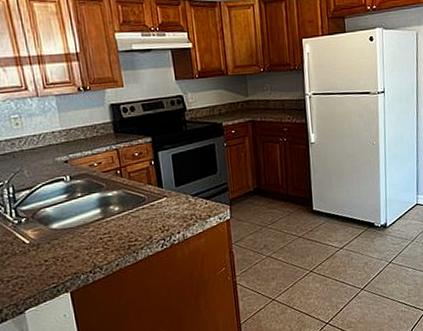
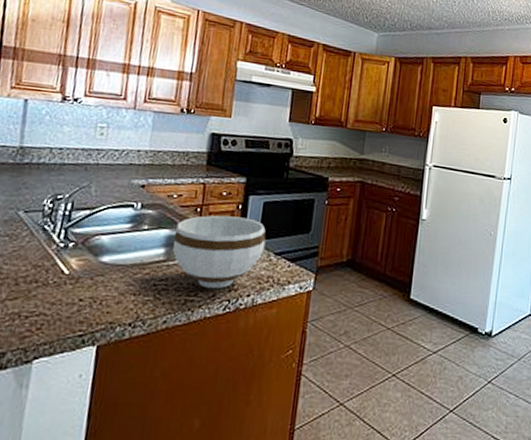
bowl: none [104,171,183,233] -> present [173,215,266,289]

